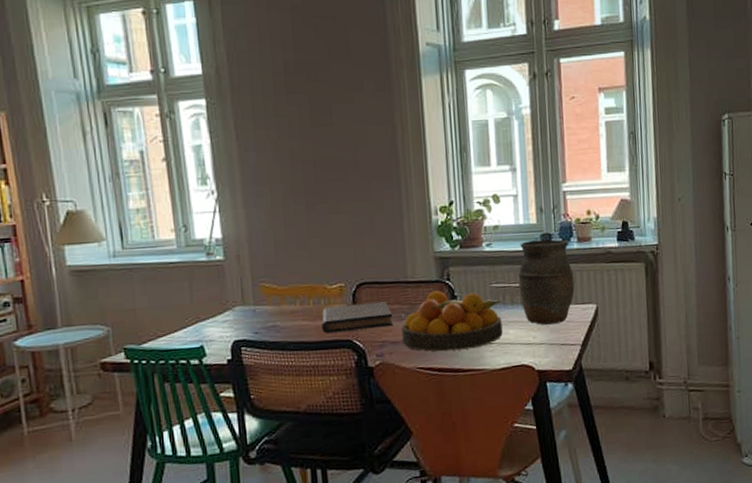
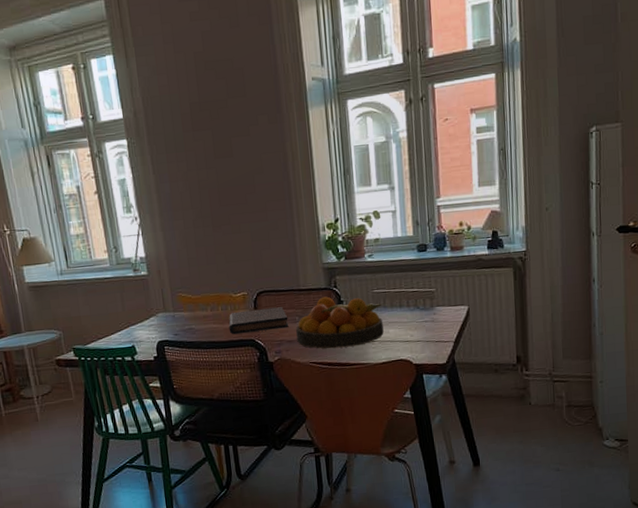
vase: present [517,239,575,325] -> none [396,249,448,325]

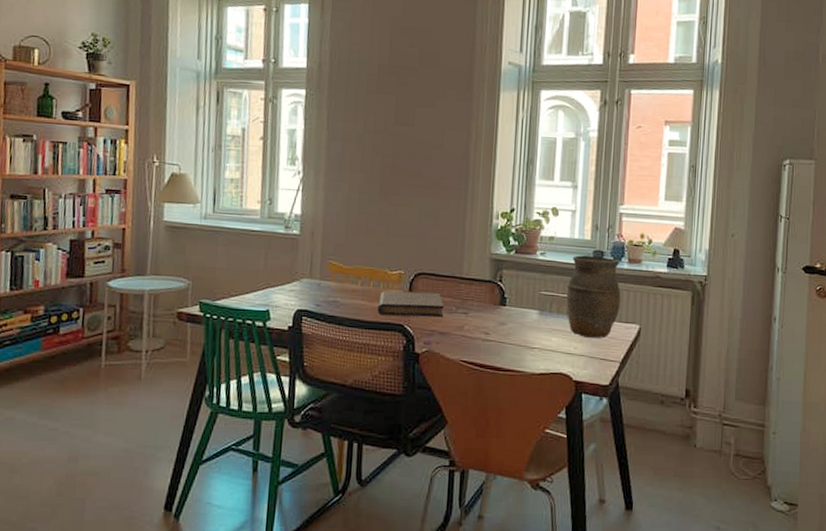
fruit bowl: present [296,296,384,349] -> none [450,290,547,350]
vase: none [396,249,448,325] -> present [566,255,621,338]

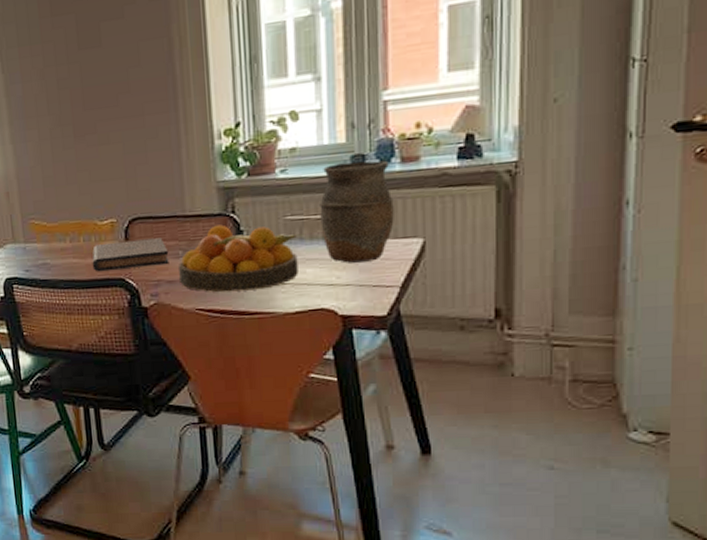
fruit bowl: none [450,290,547,350] -> present [179,224,298,293]

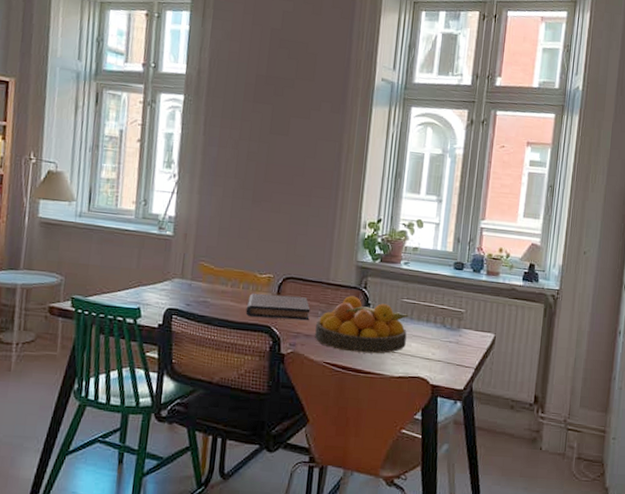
vase: present [318,160,394,263] -> none [426,266,479,345]

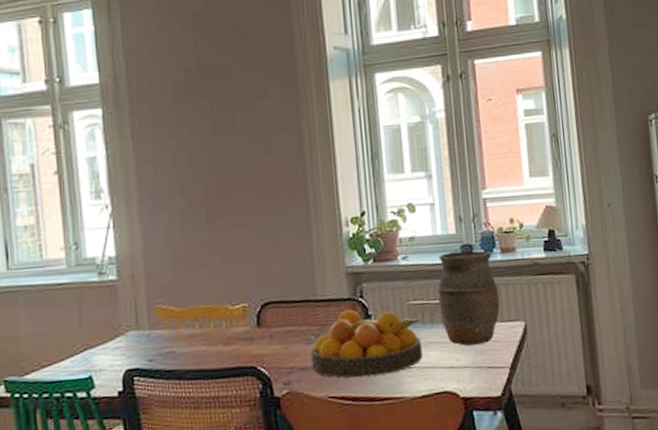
book: present [245,294,311,321] -> none [222,323,302,360]
vase: none [426,266,479,345] -> present [436,250,500,346]

